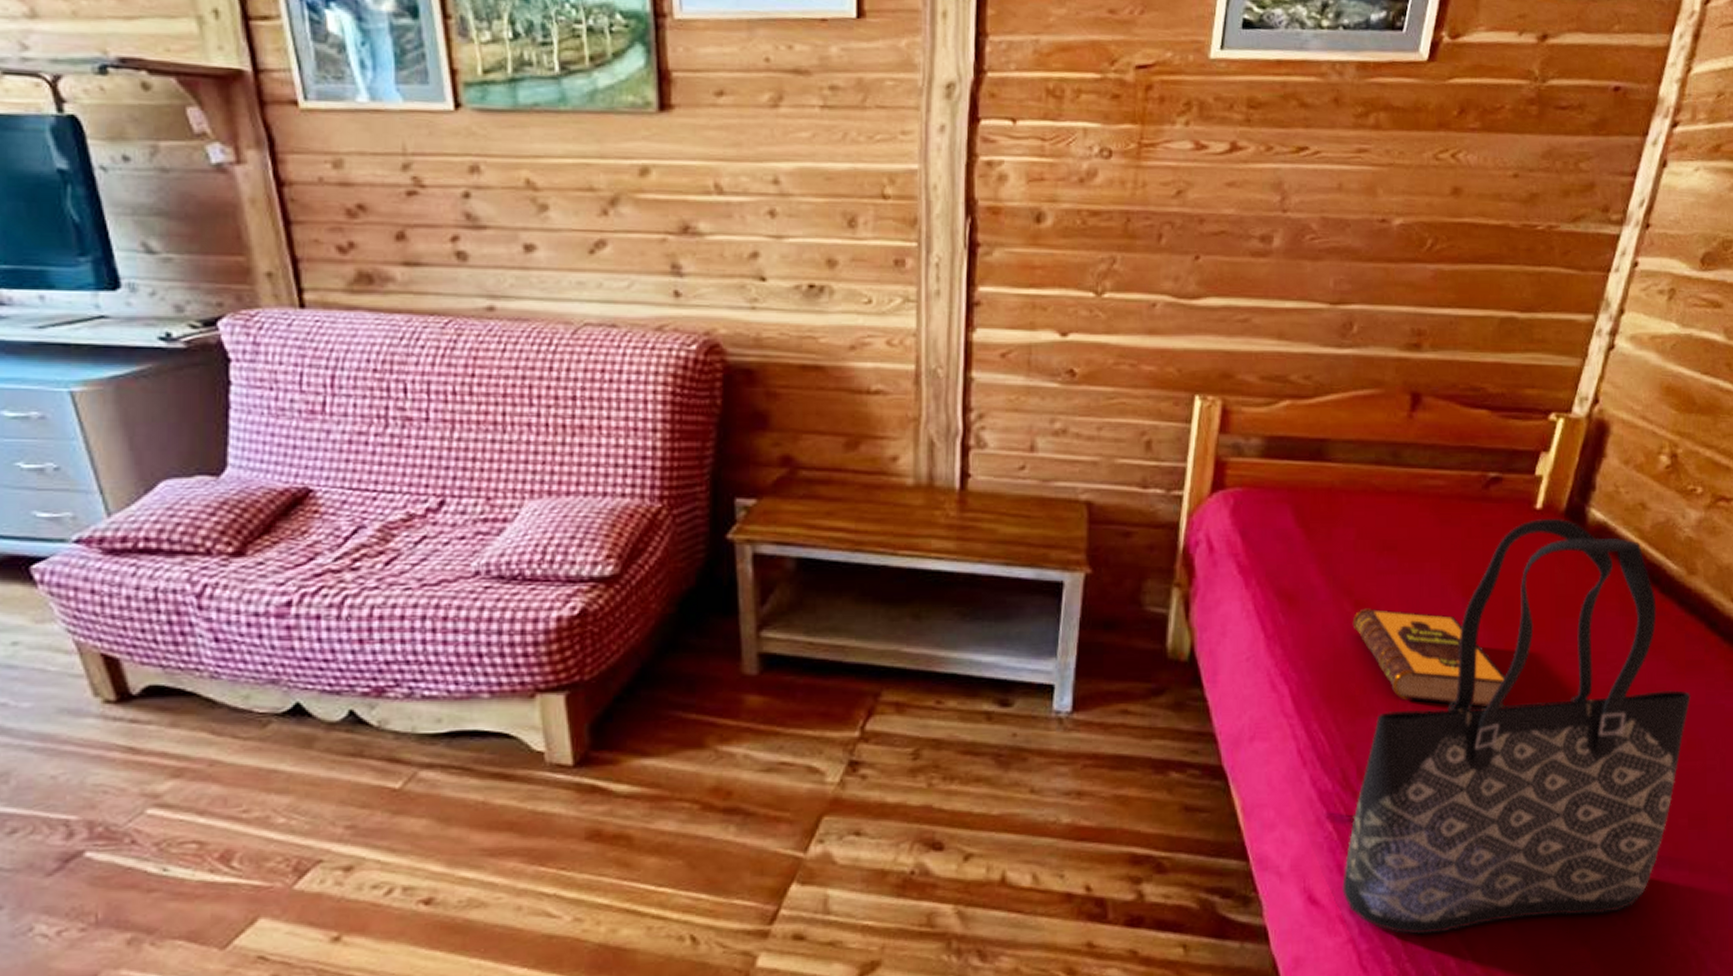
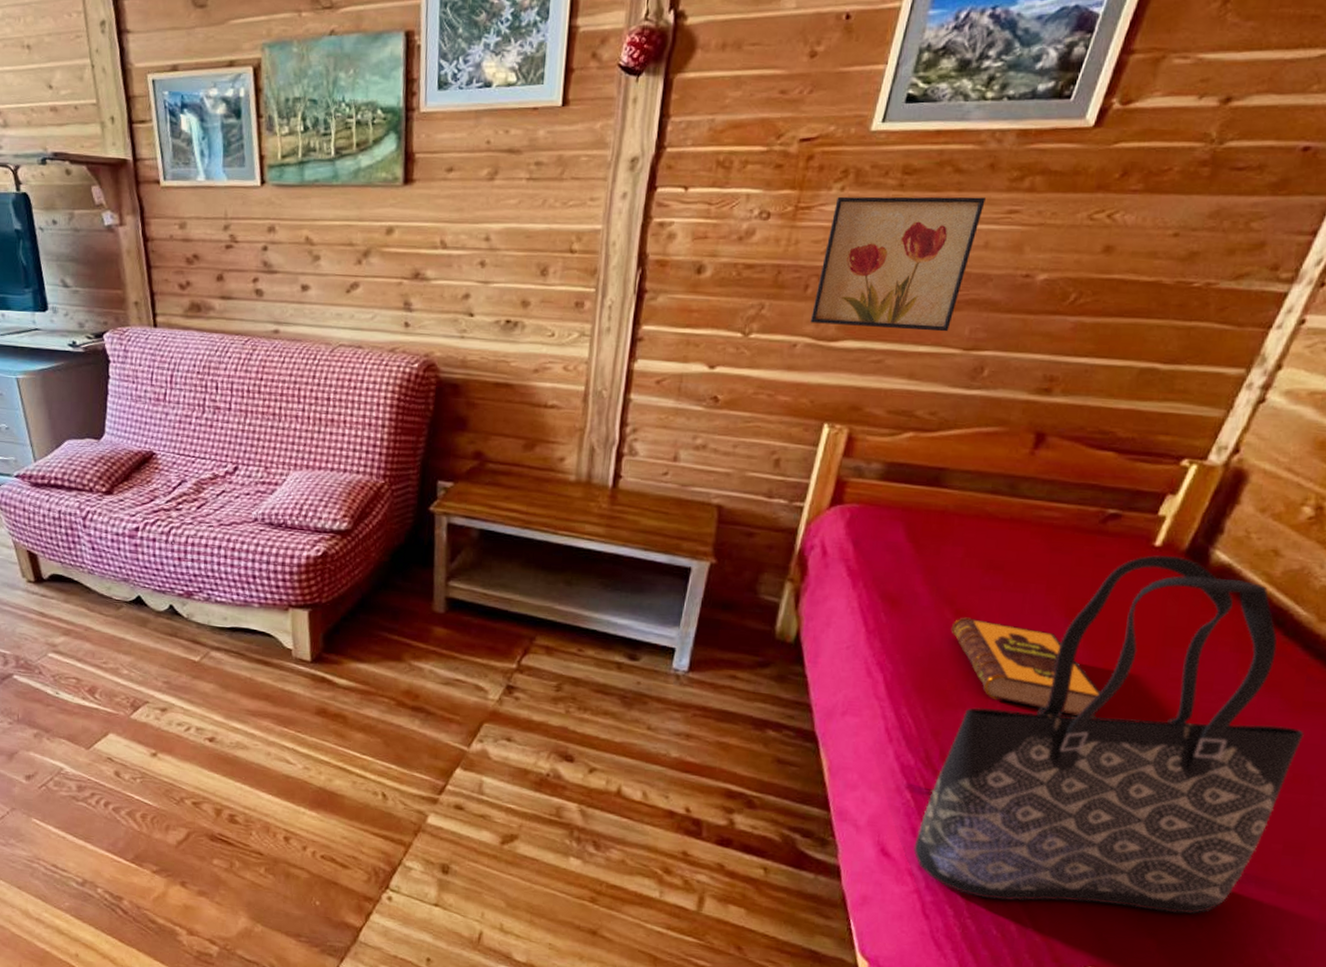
wall art: none [1167,132,1334,285] -> present [810,196,986,332]

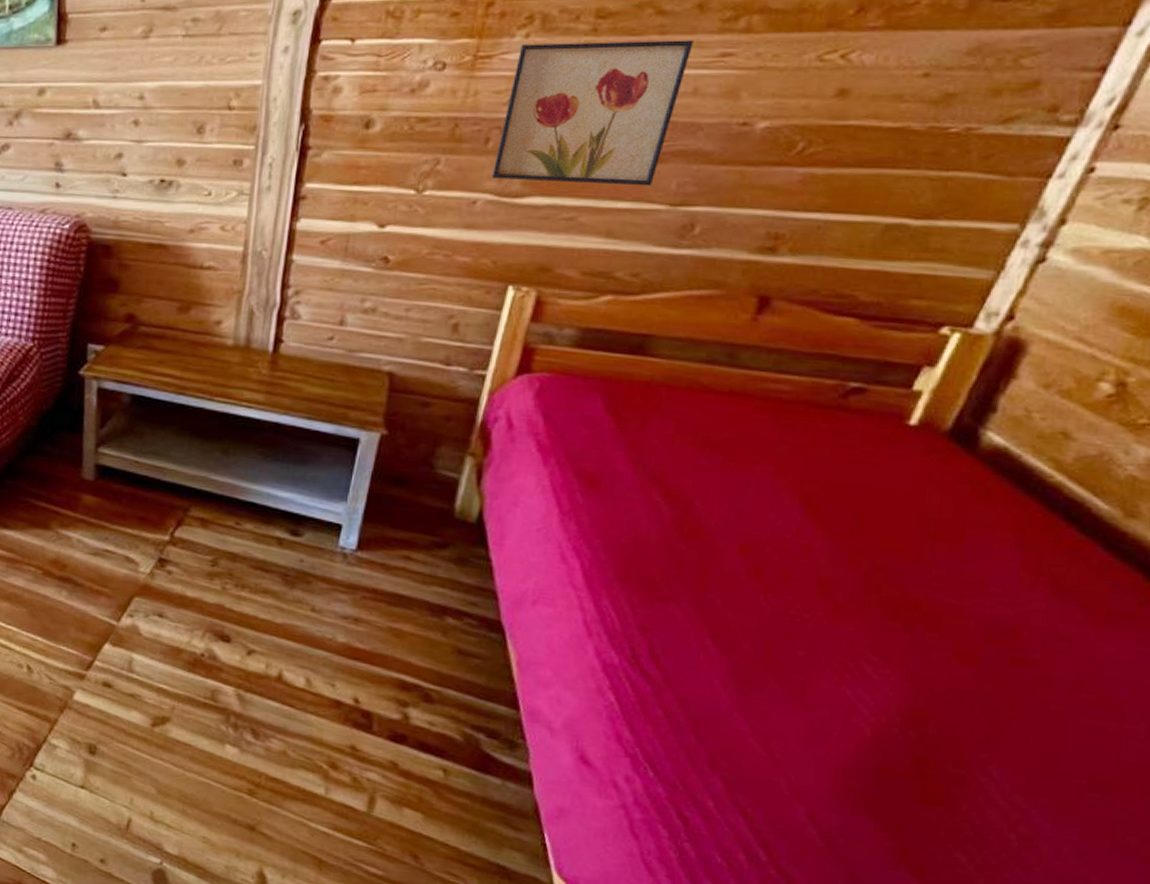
tote bag: present [913,554,1304,915] -> none [619,434,1110,856]
hardback book: present [951,617,1101,719] -> none [660,500,846,620]

